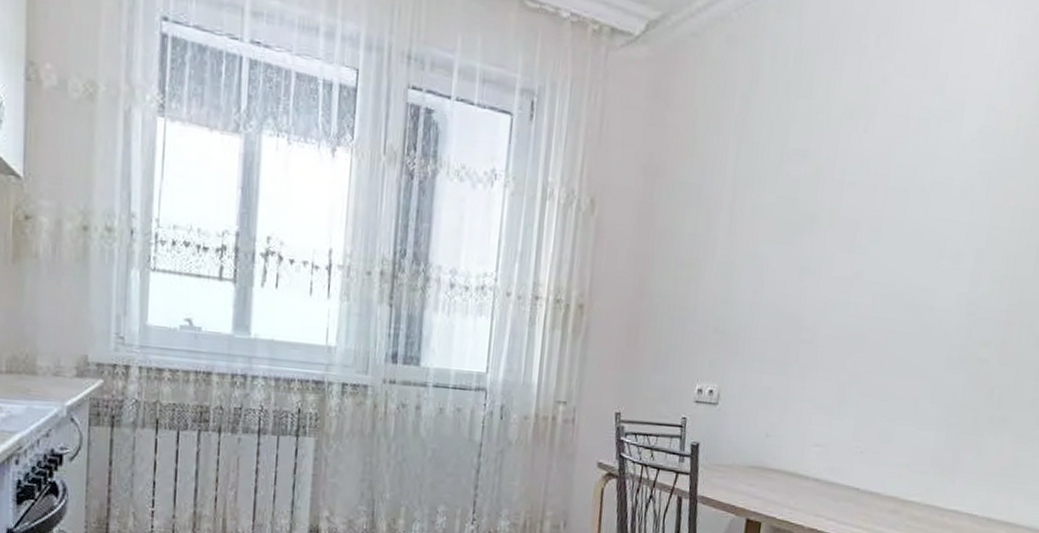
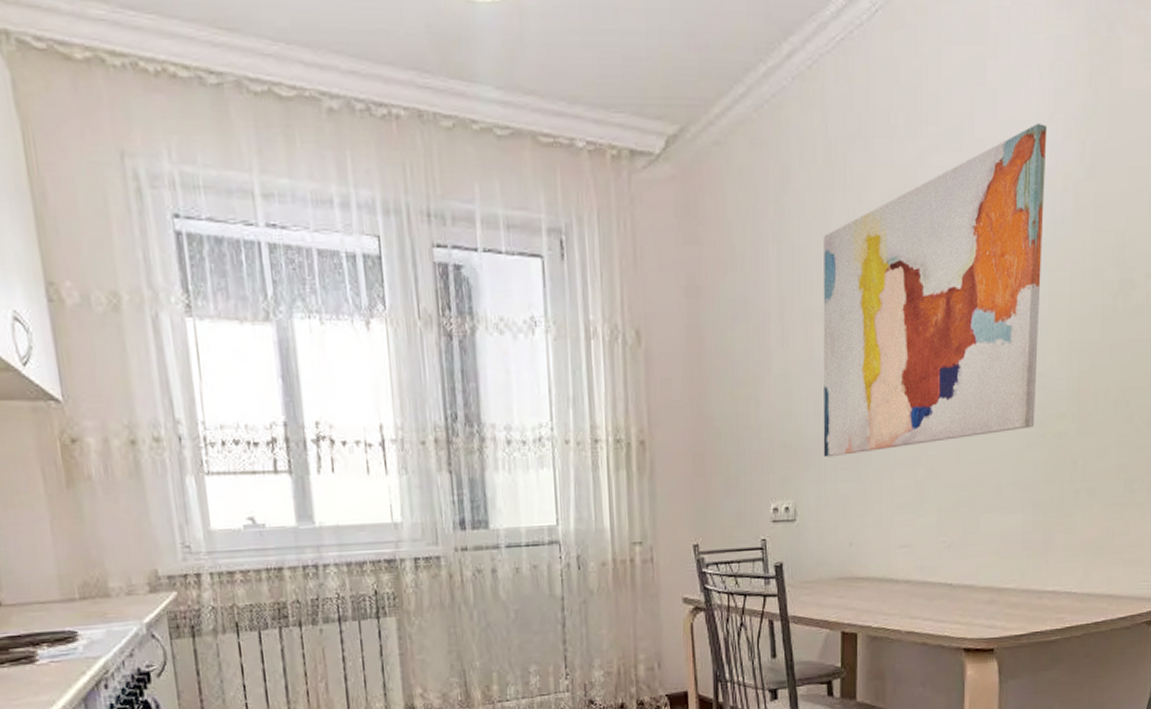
wall art: none [753,65,1008,351] -> present [823,124,1048,458]

